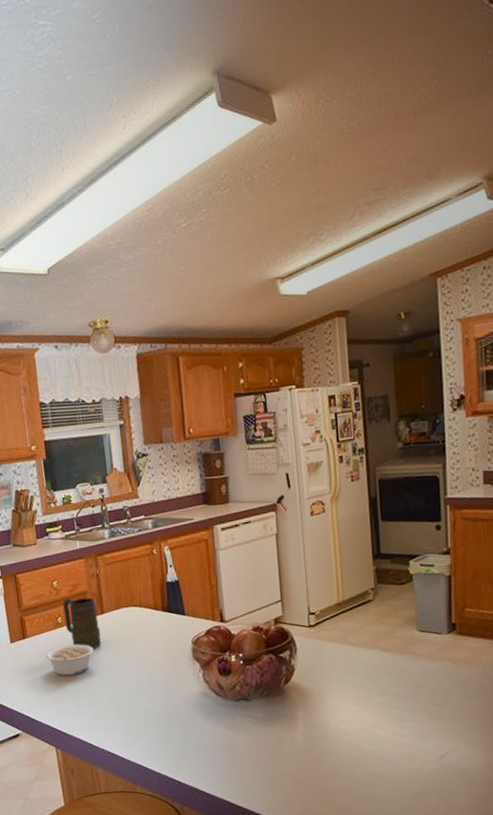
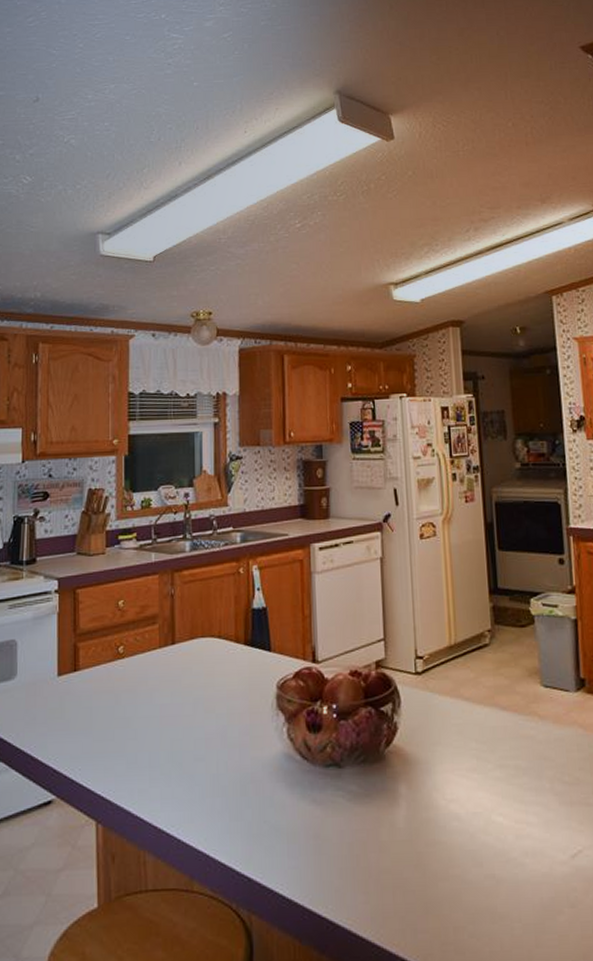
legume: present [45,644,94,676] -> none [98,682,158,723]
mug: present [62,597,101,649] -> none [127,621,169,689]

